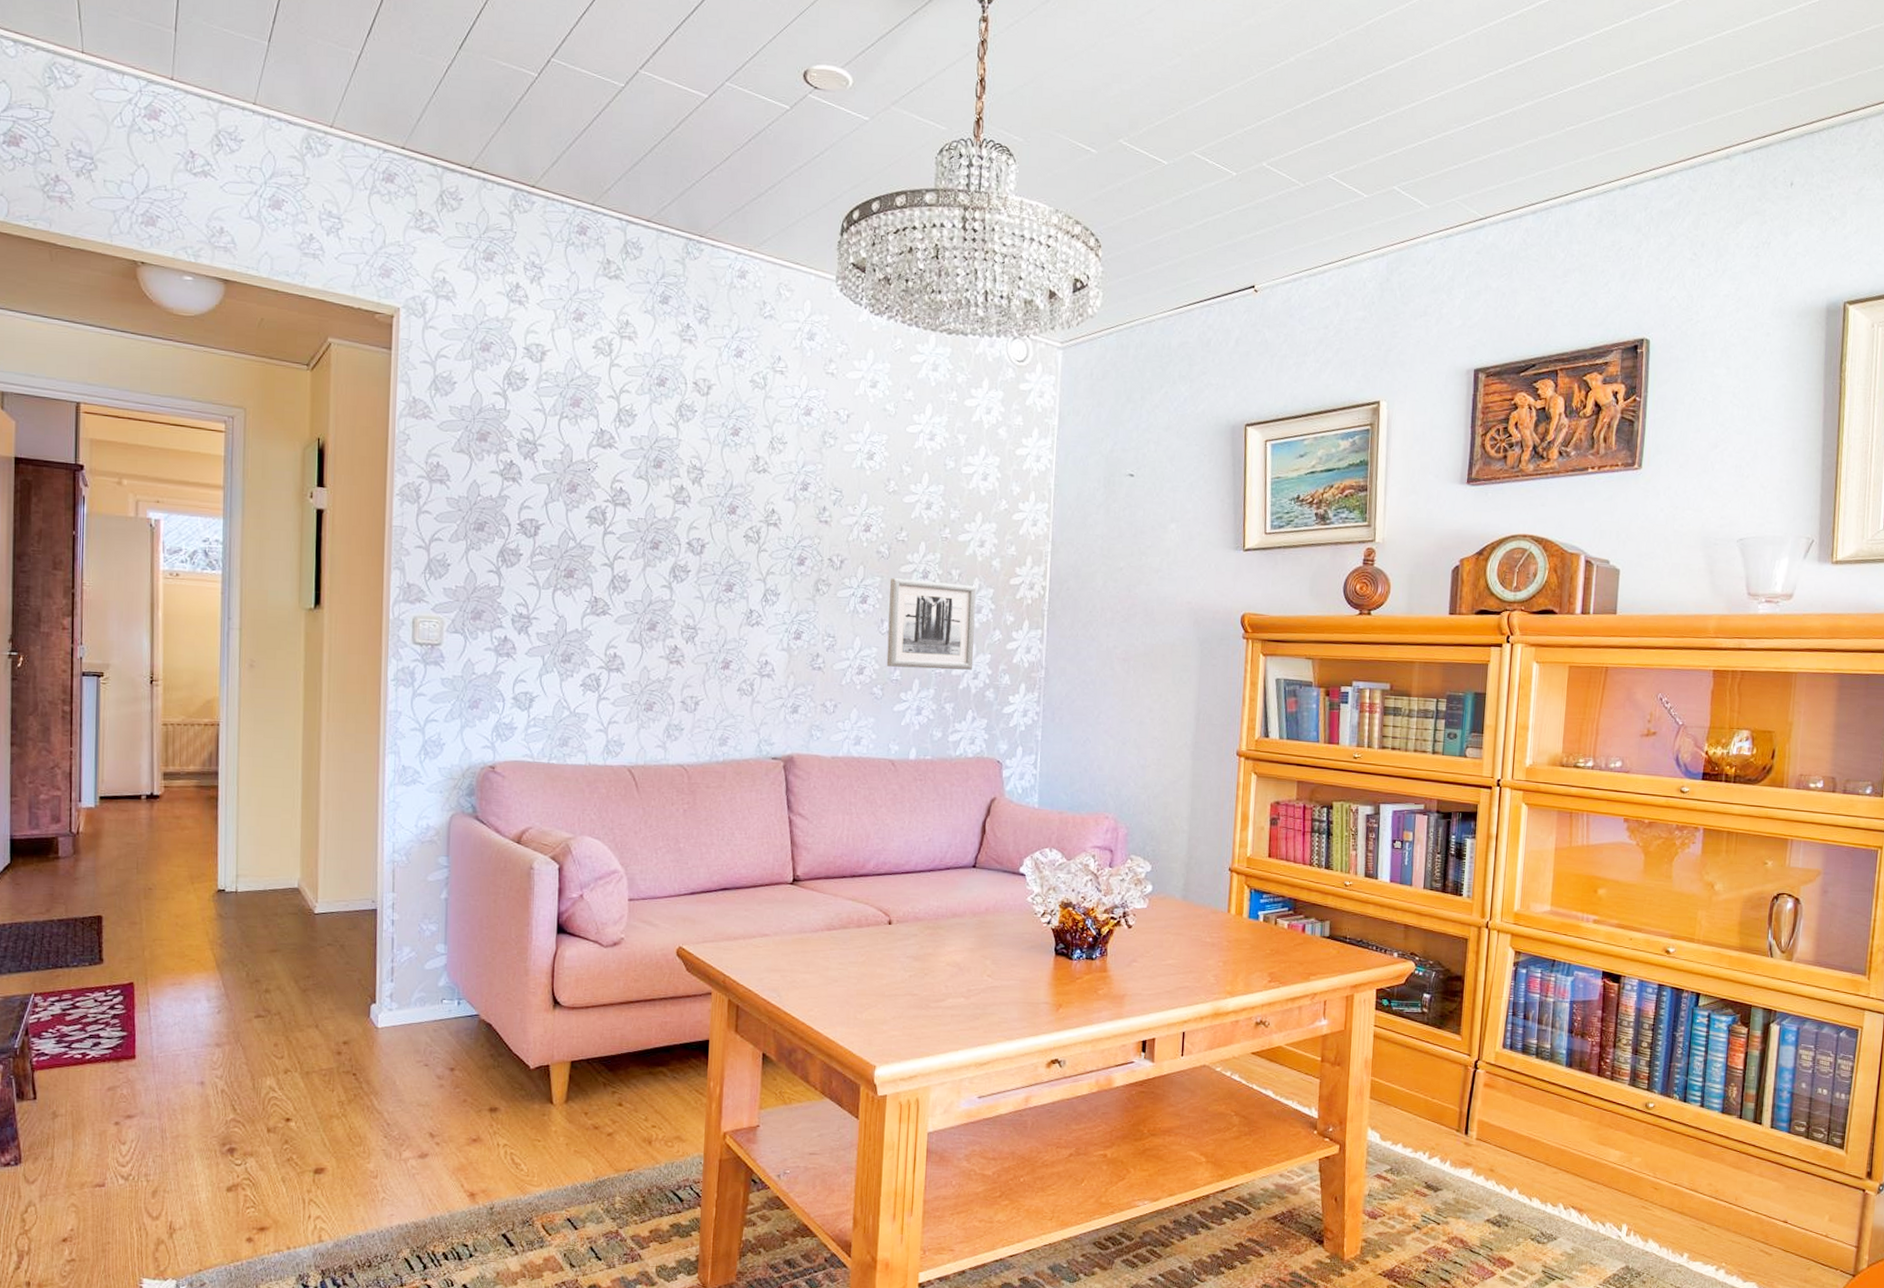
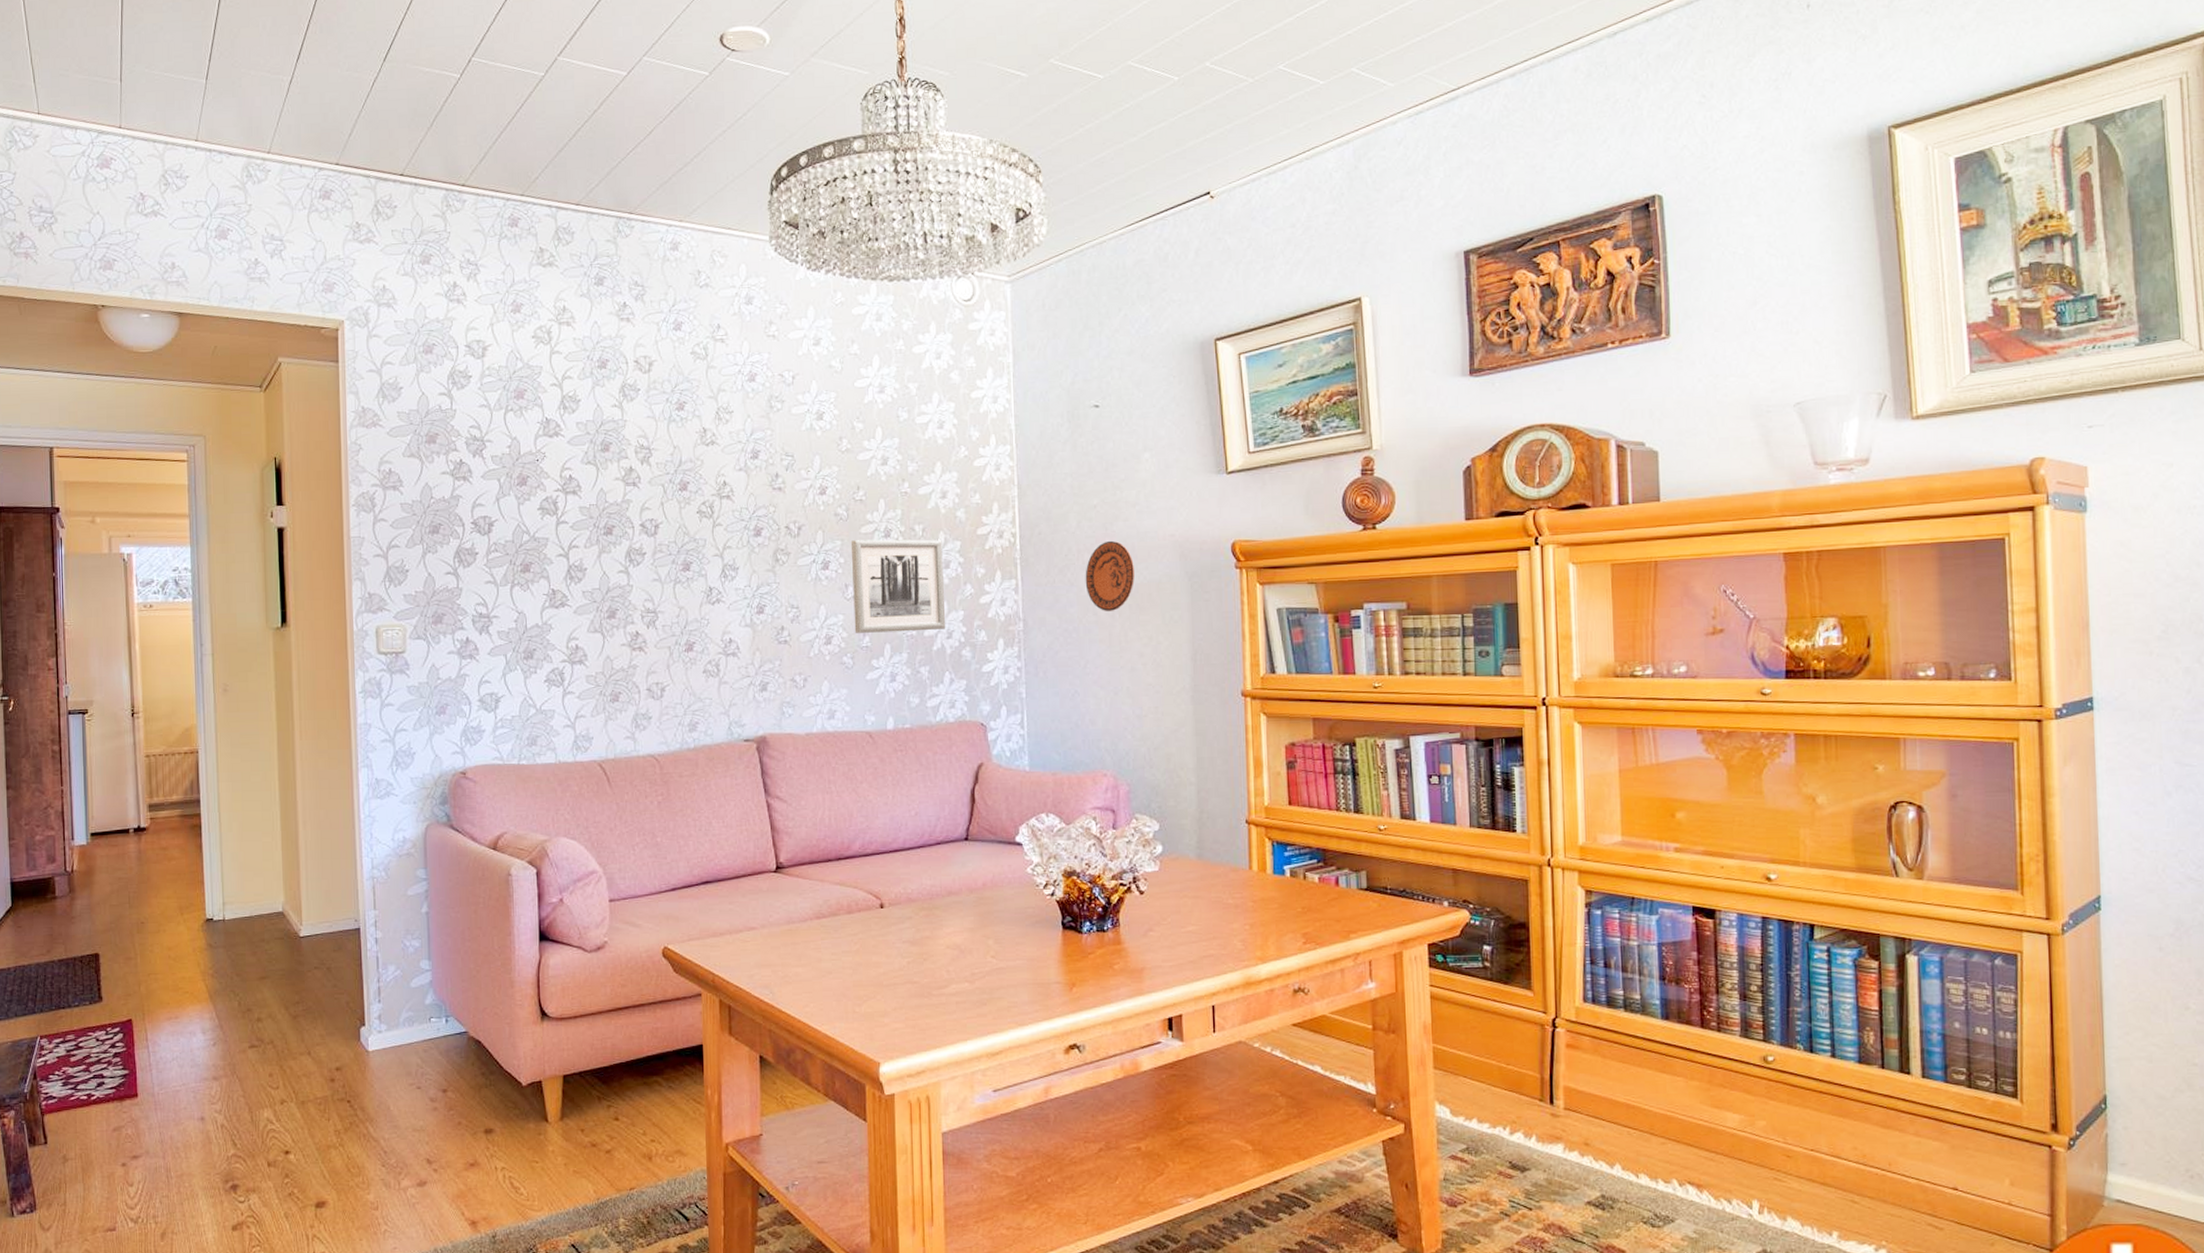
decorative plate: none [1105,602,1152,668] -> present [1085,540,1134,611]

